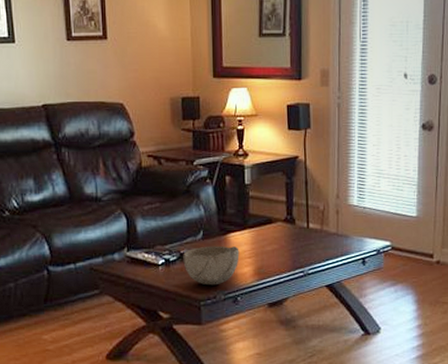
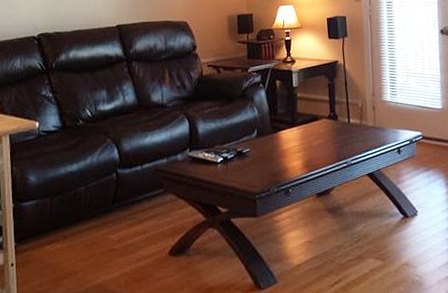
bowl: present [183,246,240,286] -> none [239,143,290,180]

